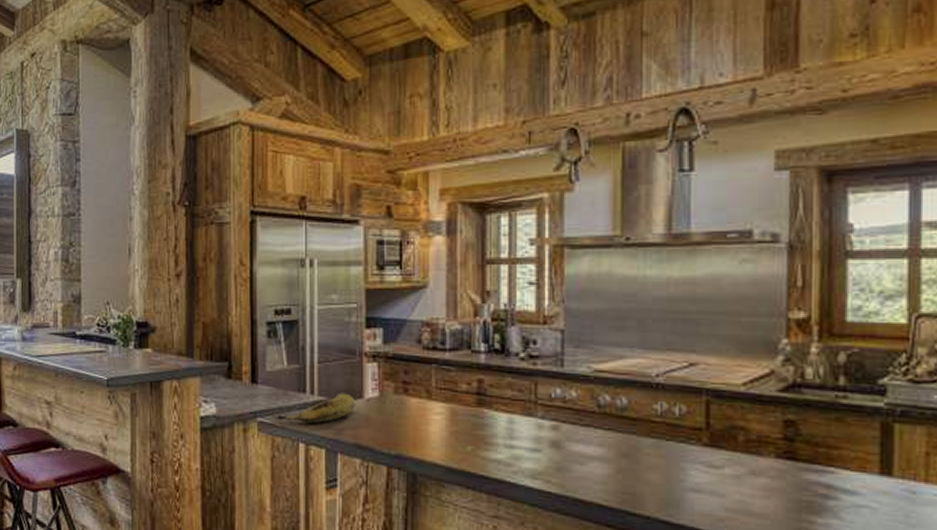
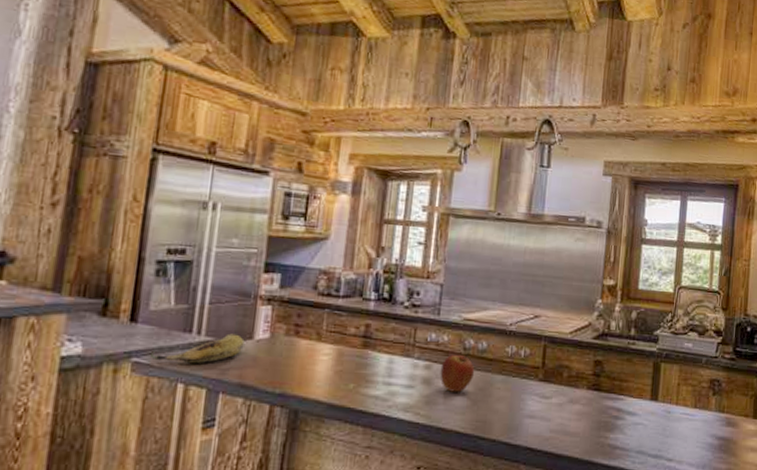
fruit: none [571,411,615,458] -> present [440,353,475,392]

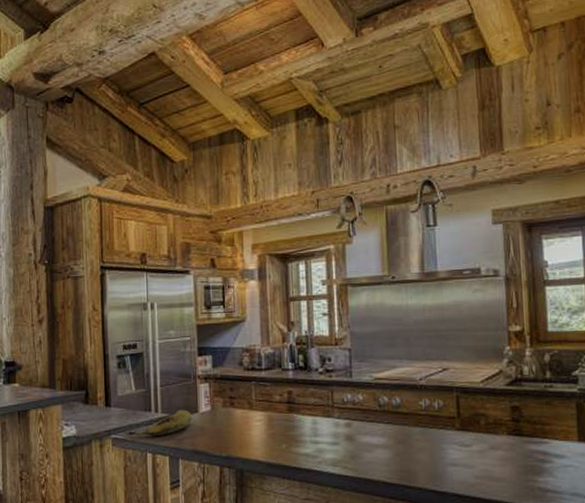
fruit: present [440,353,475,392] -> none [360,409,393,446]

